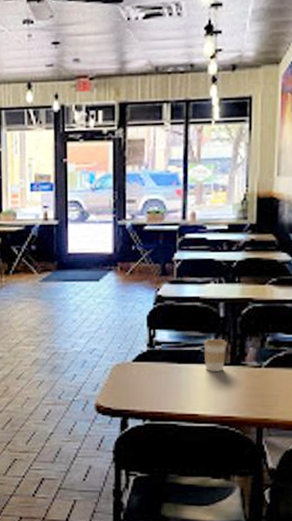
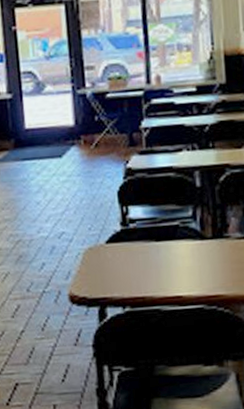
coffee cup: present [204,338,227,371] -> none [181,210,207,247]

